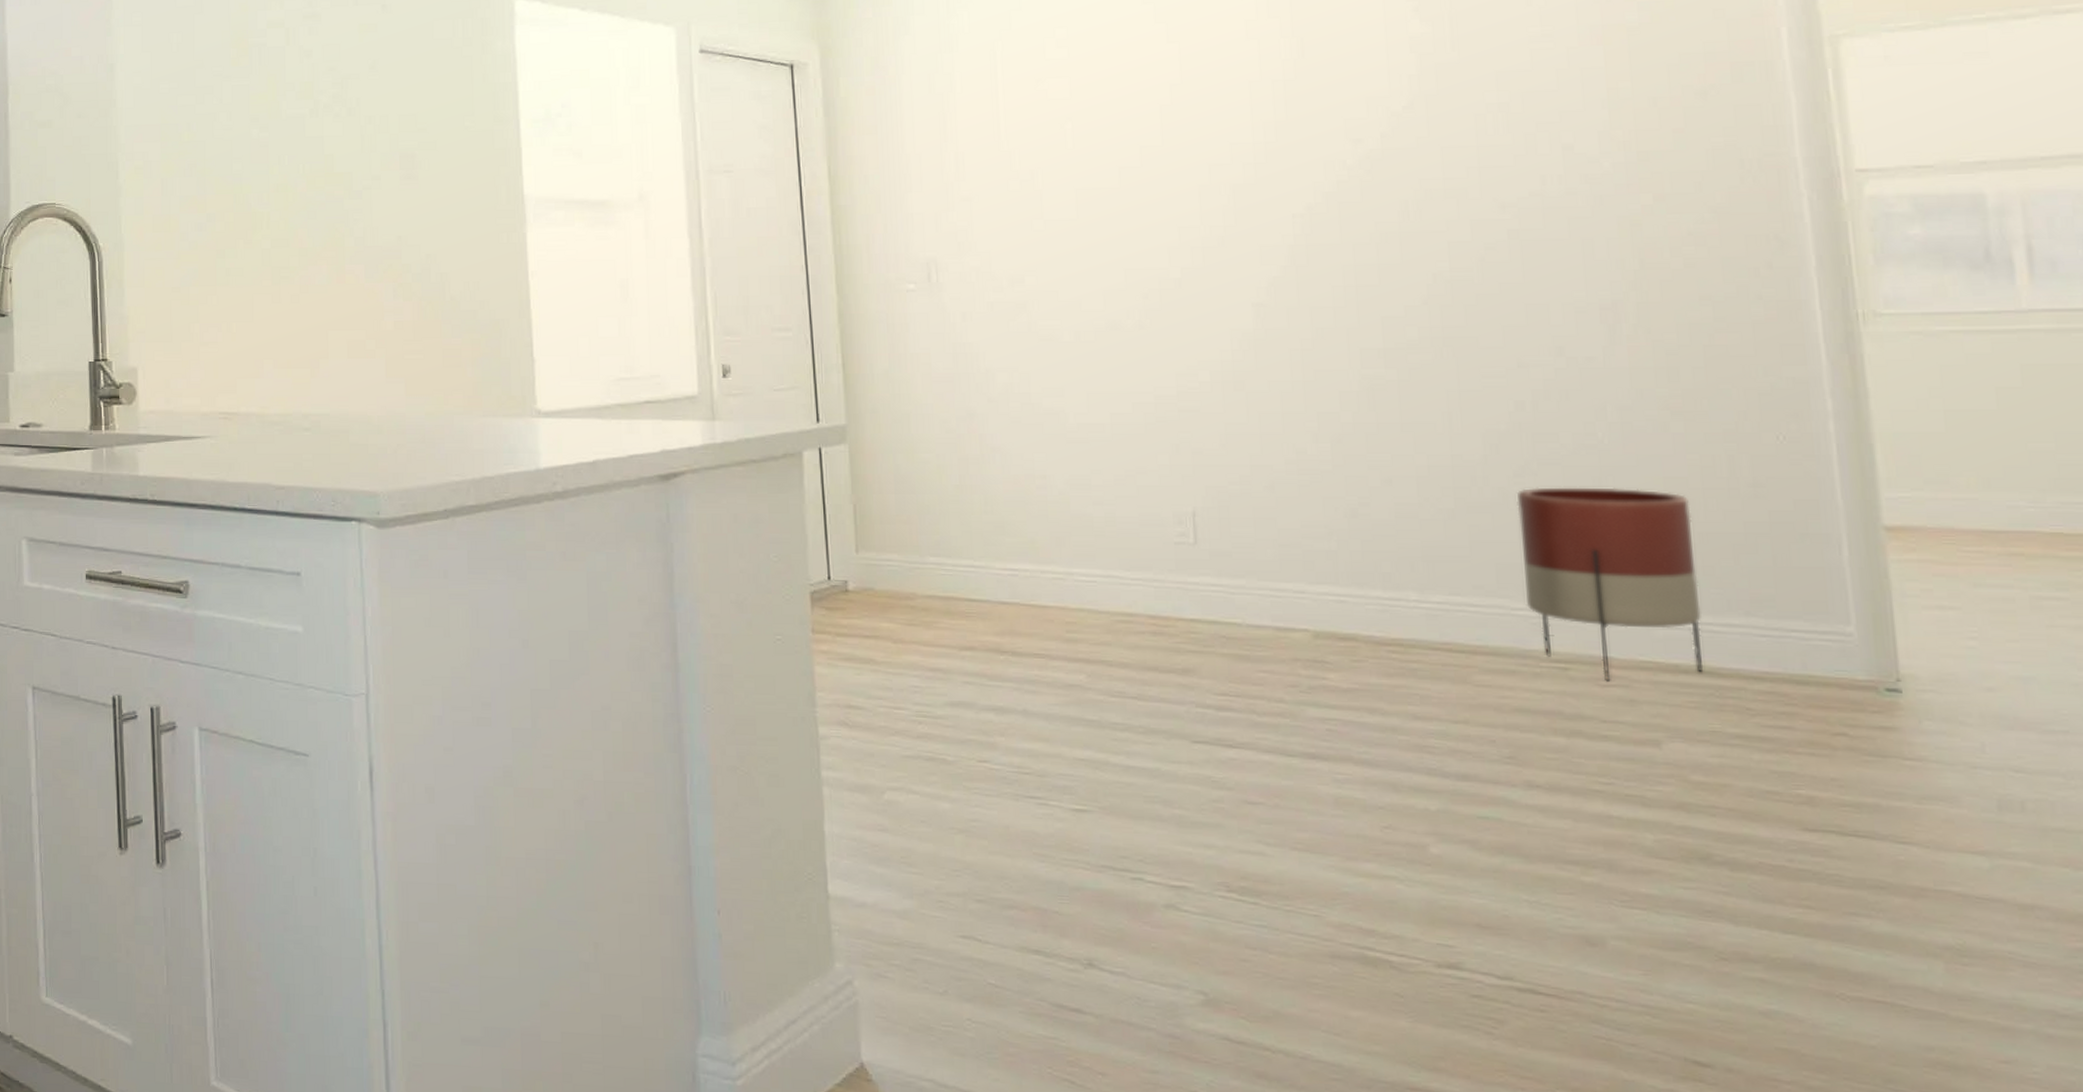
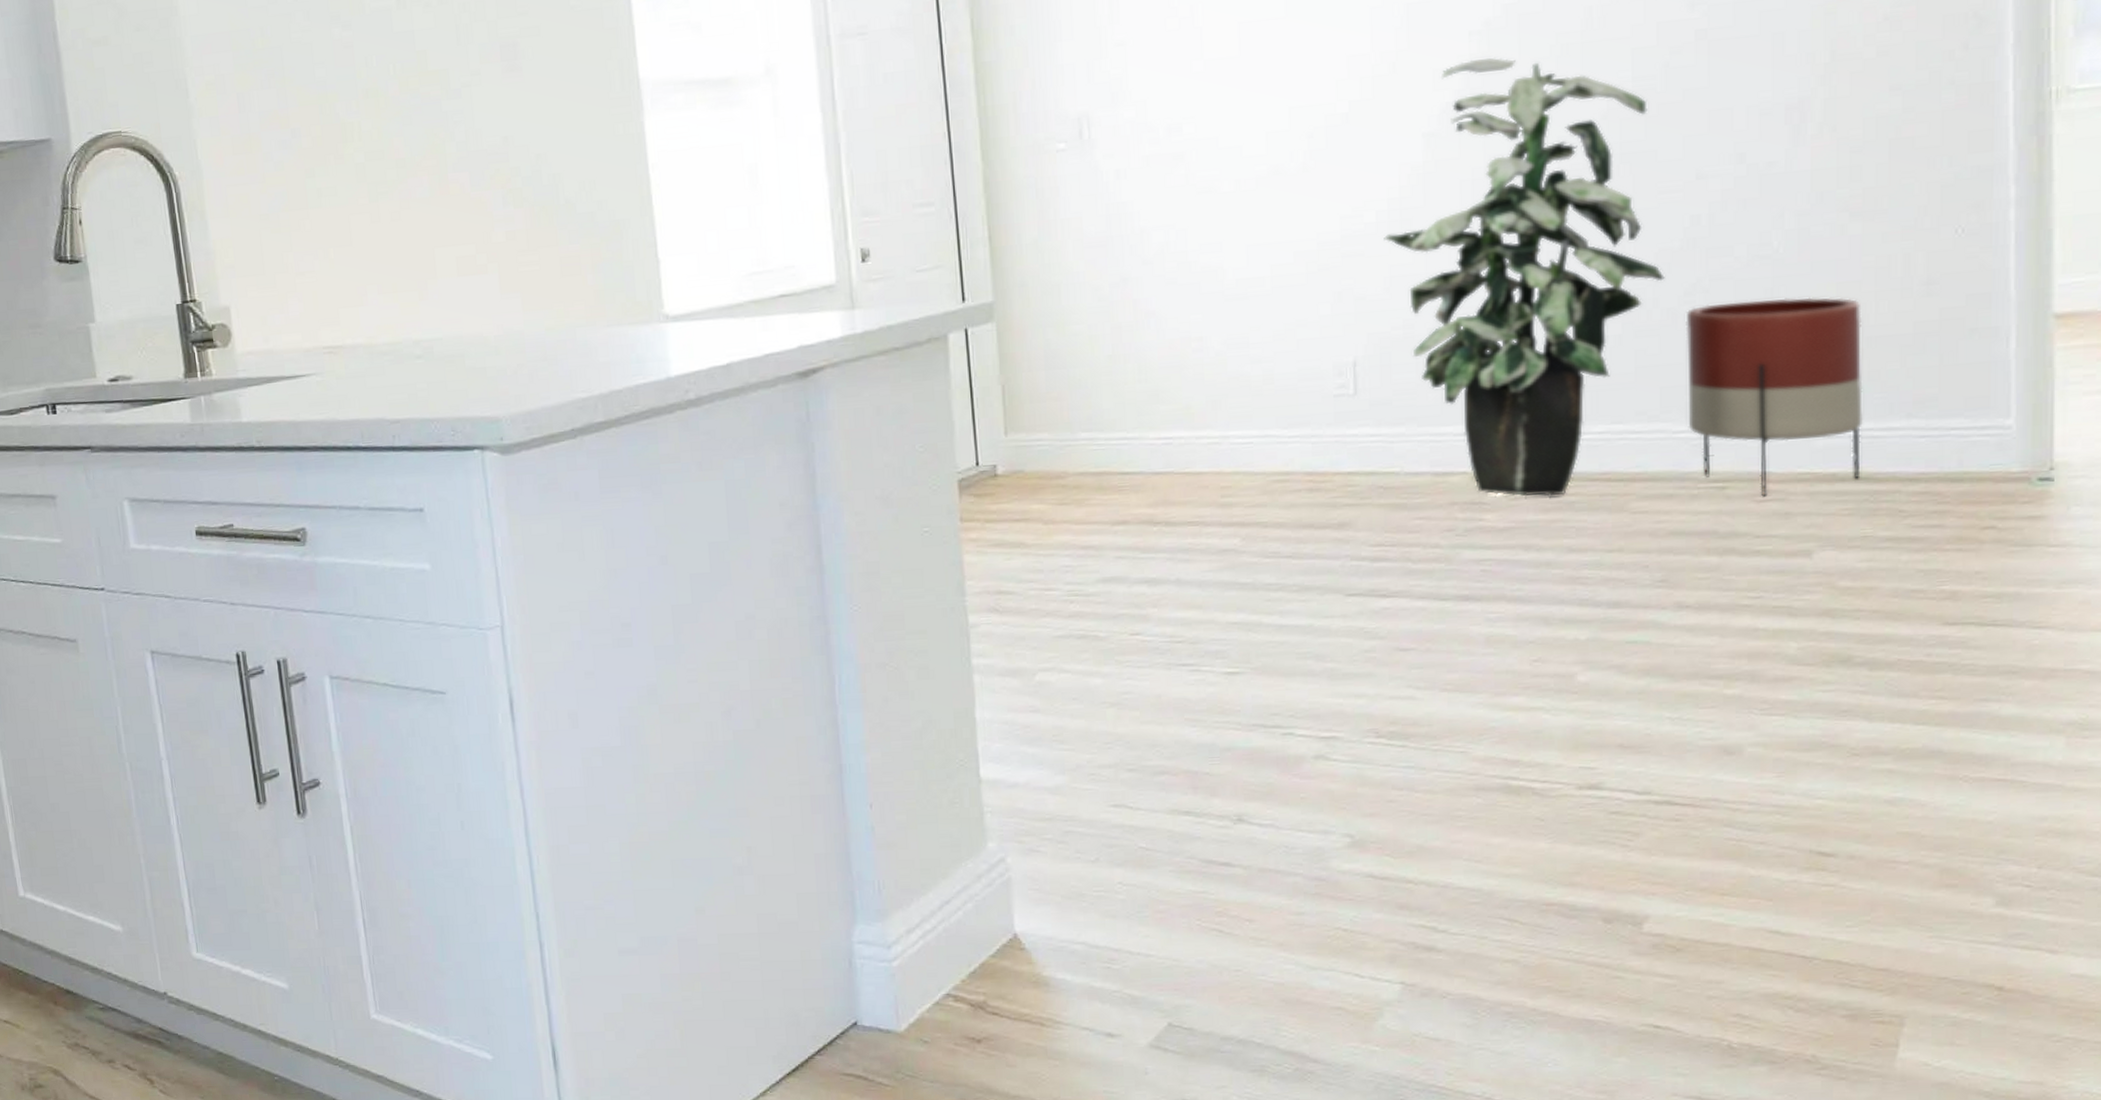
indoor plant: none [1218,239,1494,662] -> present [1384,57,1665,497]

